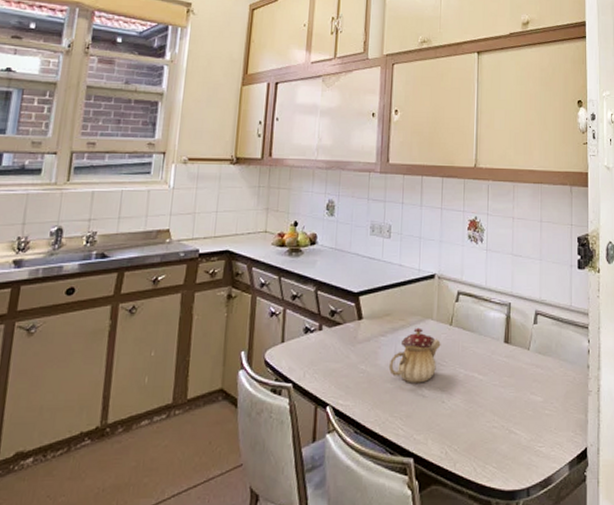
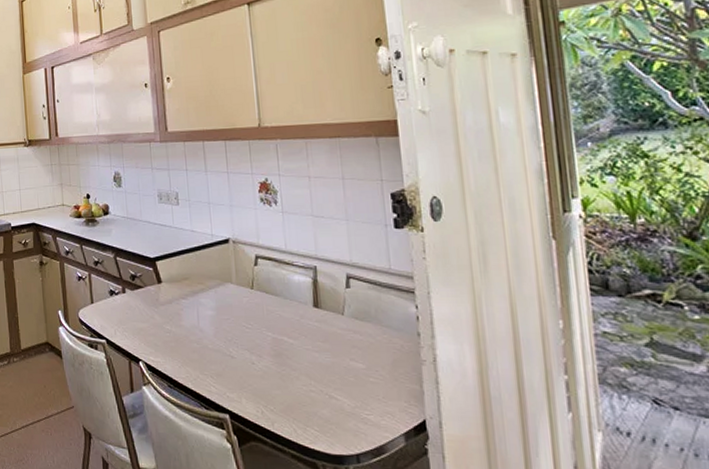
teapot: present [388,327,441,383] -> none [193,291,244,344]

